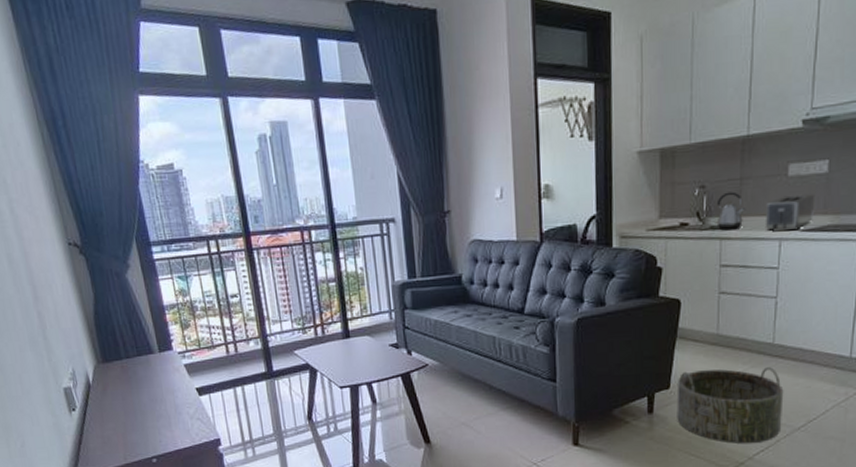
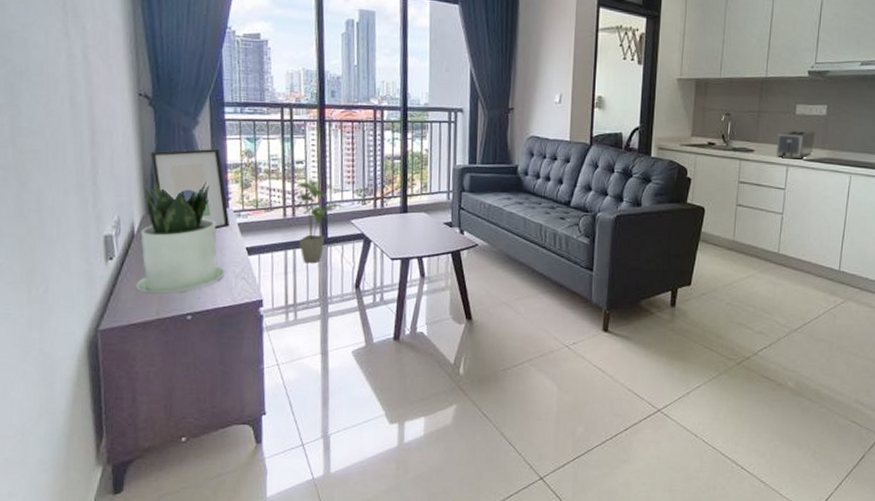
picture frame: none [90,290,177,373] -> present [150,148,230,230]
planter: none [90,326,181,442] -> present [136,182,226,296]
house plant: none [233,313,285,399] -> present [294,181,344,264]
basket: present [677,367,784,443] -> none [695,270,785,340]
kettle: present [715,191,746,231] -> none [736,121,762,153]

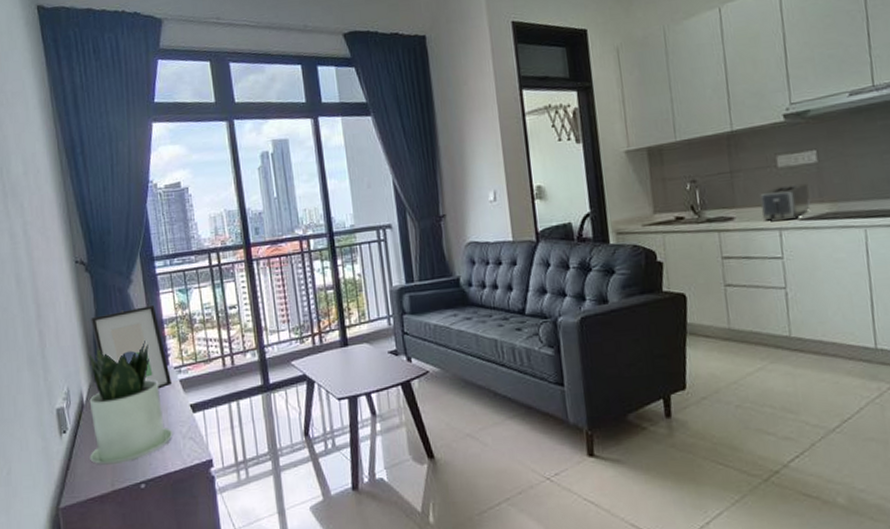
house plant: present [294,181,344,264] -> none [230,324,282,415]

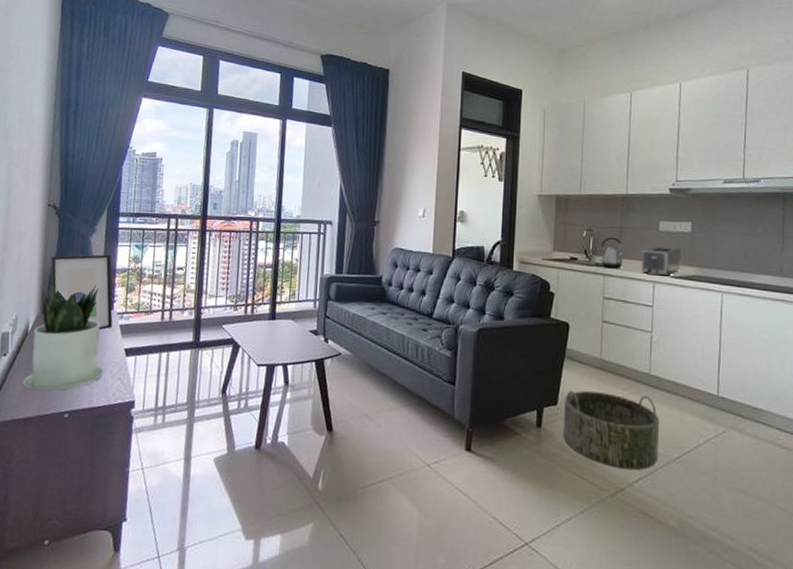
basket: none [693,362,815,449] -> present [563,390,660,470]
kettle: none [709,184,741,223] -> present [599,237,625,269]

